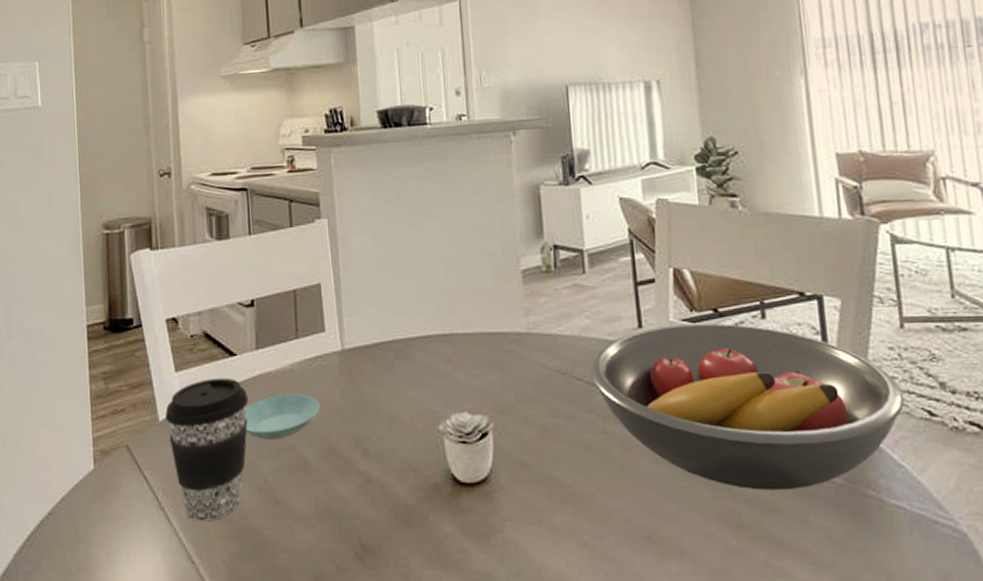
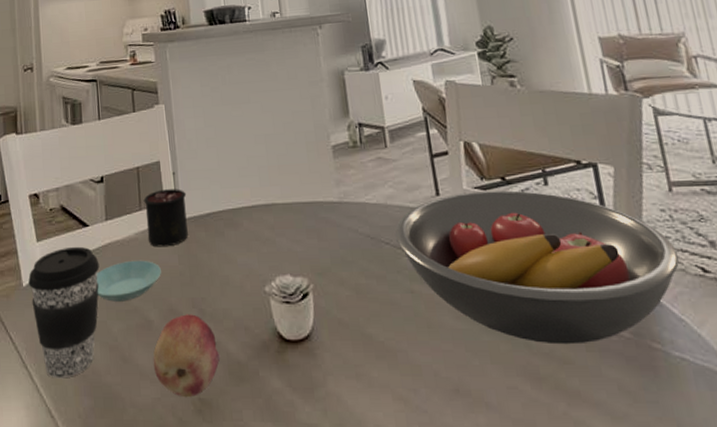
candle: none [300,296,352,380] -> present [143,172,188,247]
fruit: none [308,454,386,543] -> present [153,314,221,398]

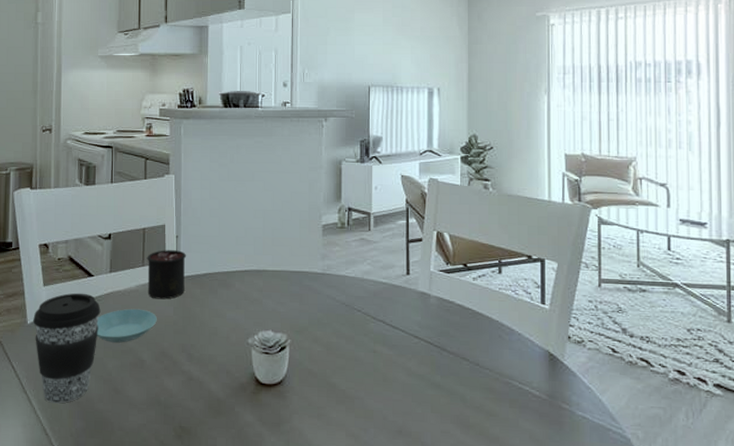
fruit: present [153,314,221,398] -> none [142,357,203,425]
fruit bowl: present [395,190,680,345] -> none [368,274,596,402]

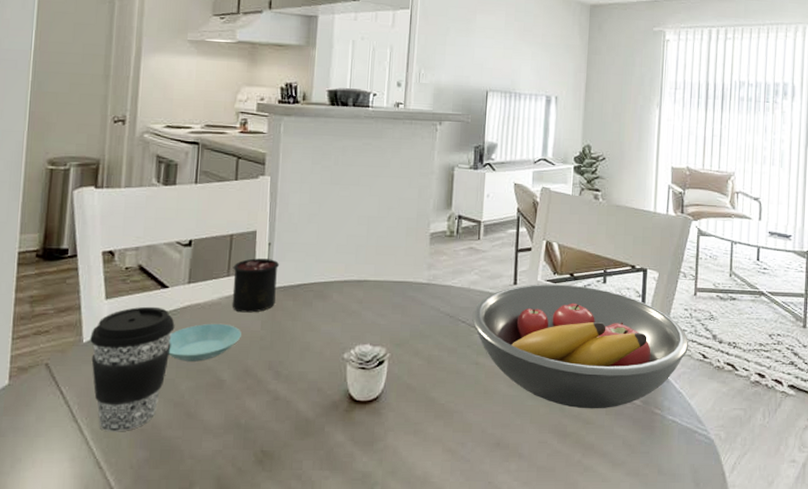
fruit bowl: none [368,274,596,402] -> present [472,284,689,409]

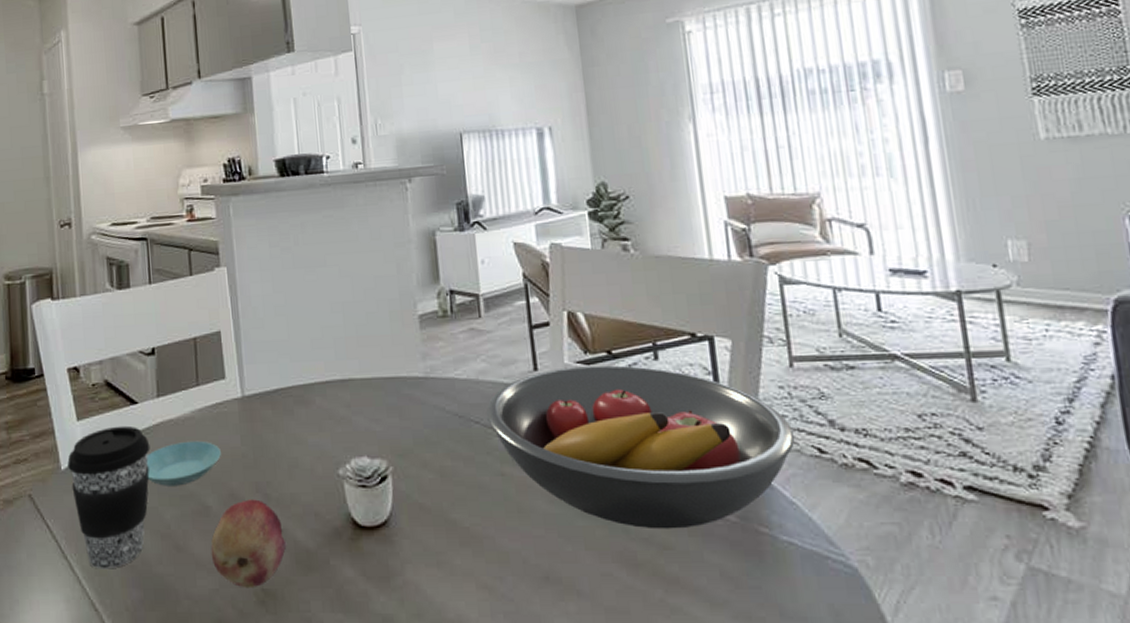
fruit: none [219,375,290,450] -> present [210,499,287,588]
candle: present [232,243,280,313] -> none [201,343,252,427]

